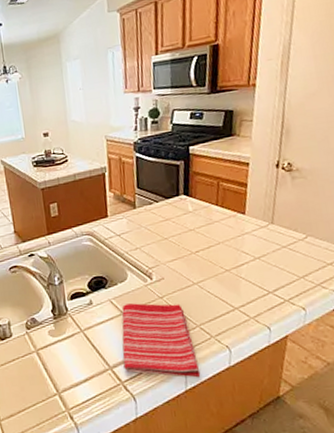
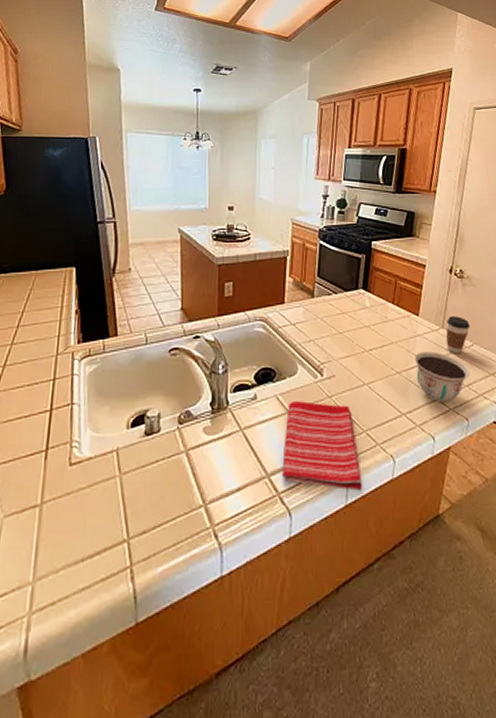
bowl: none [243,247,306,296] -> present [414,351,471,403]
coffee cup: none [276,210,303,247] -> present [446,316,471,353]

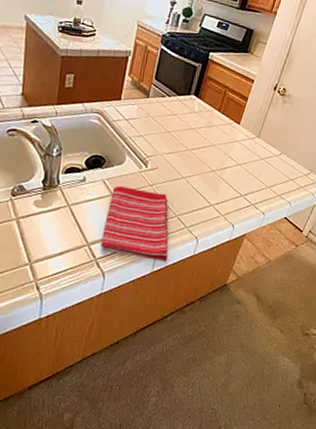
bowl: present [414,351,471,403] -> none [228,155,274,199]
coffee cup: present [446,316,471,353] -> none [258,128,282,160]

